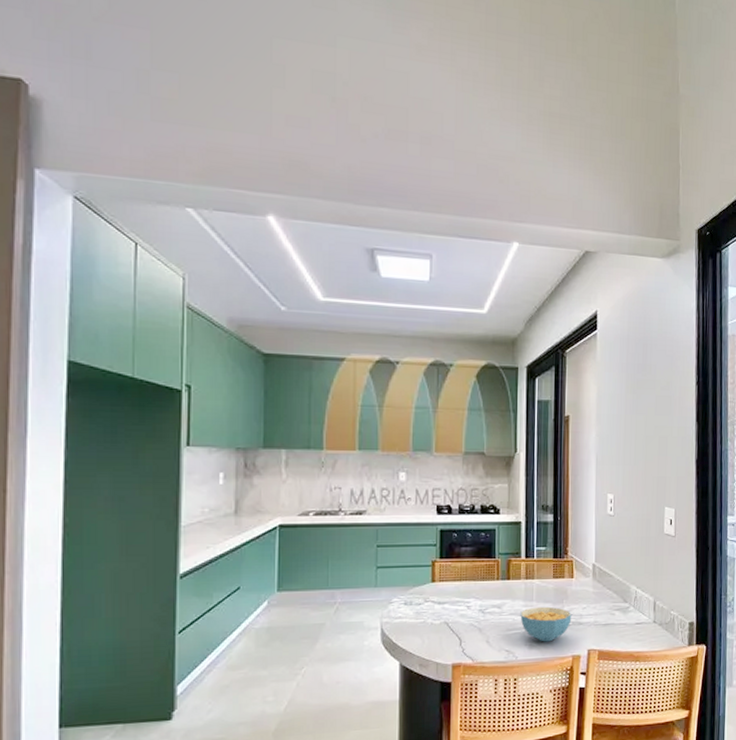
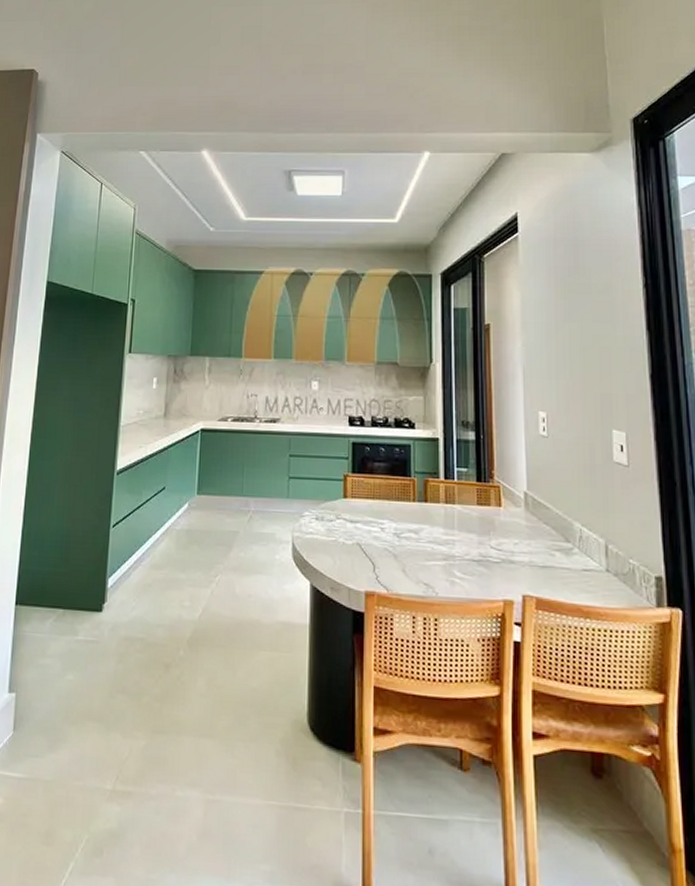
cereal bowl: present [520,606,572,642] -> none [440,536,501,580]

